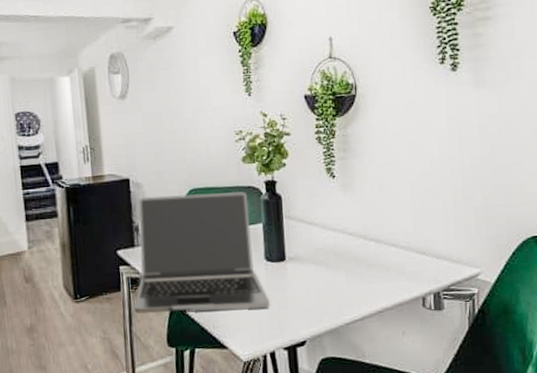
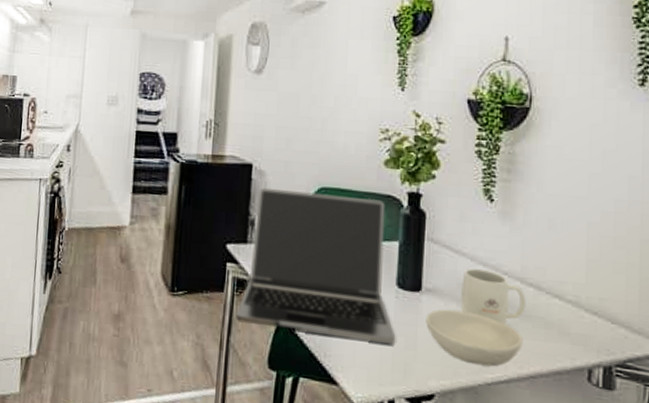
bowl: none [292,270,371,311] -> present [426,309,523,367]
mug: none [317,233,370,275] -> present [460,268,526,325]

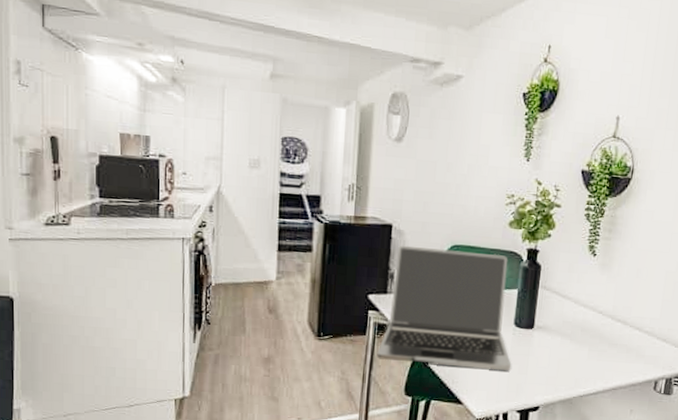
bowl: present [426,309,523,367] -> none [536,341,610,383]
mug: present [460,268,526,325] -> none [564,309,615,352]

